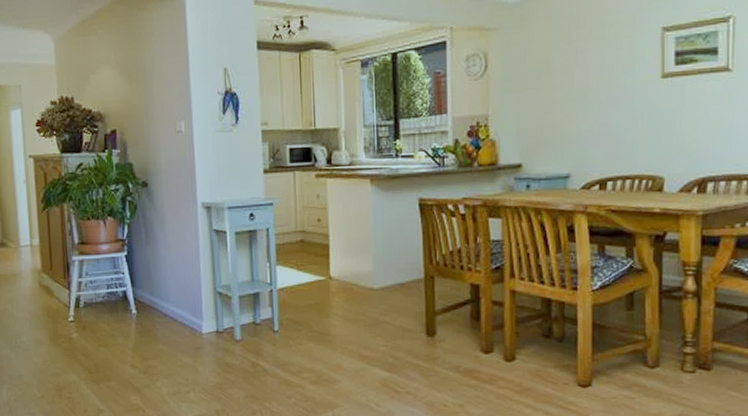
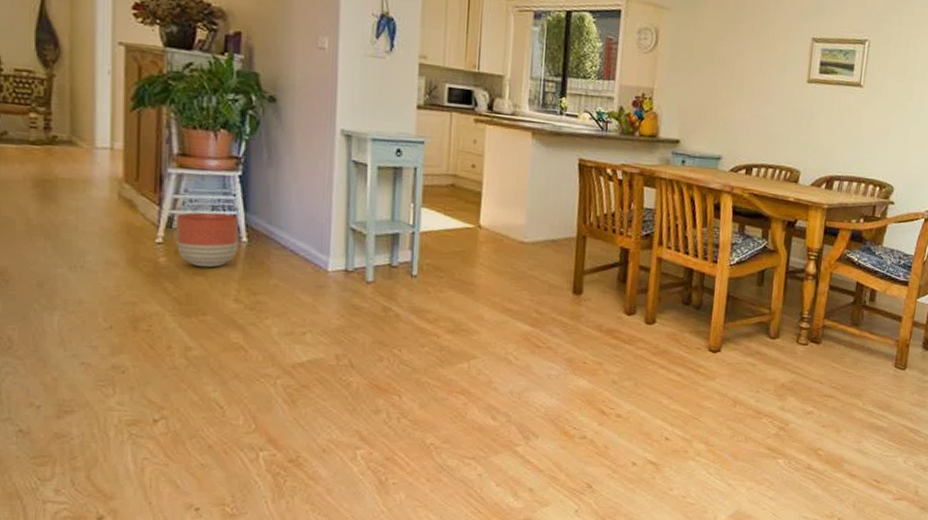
planter: none [81,290,129,340] -> present [175,212,238,268]

